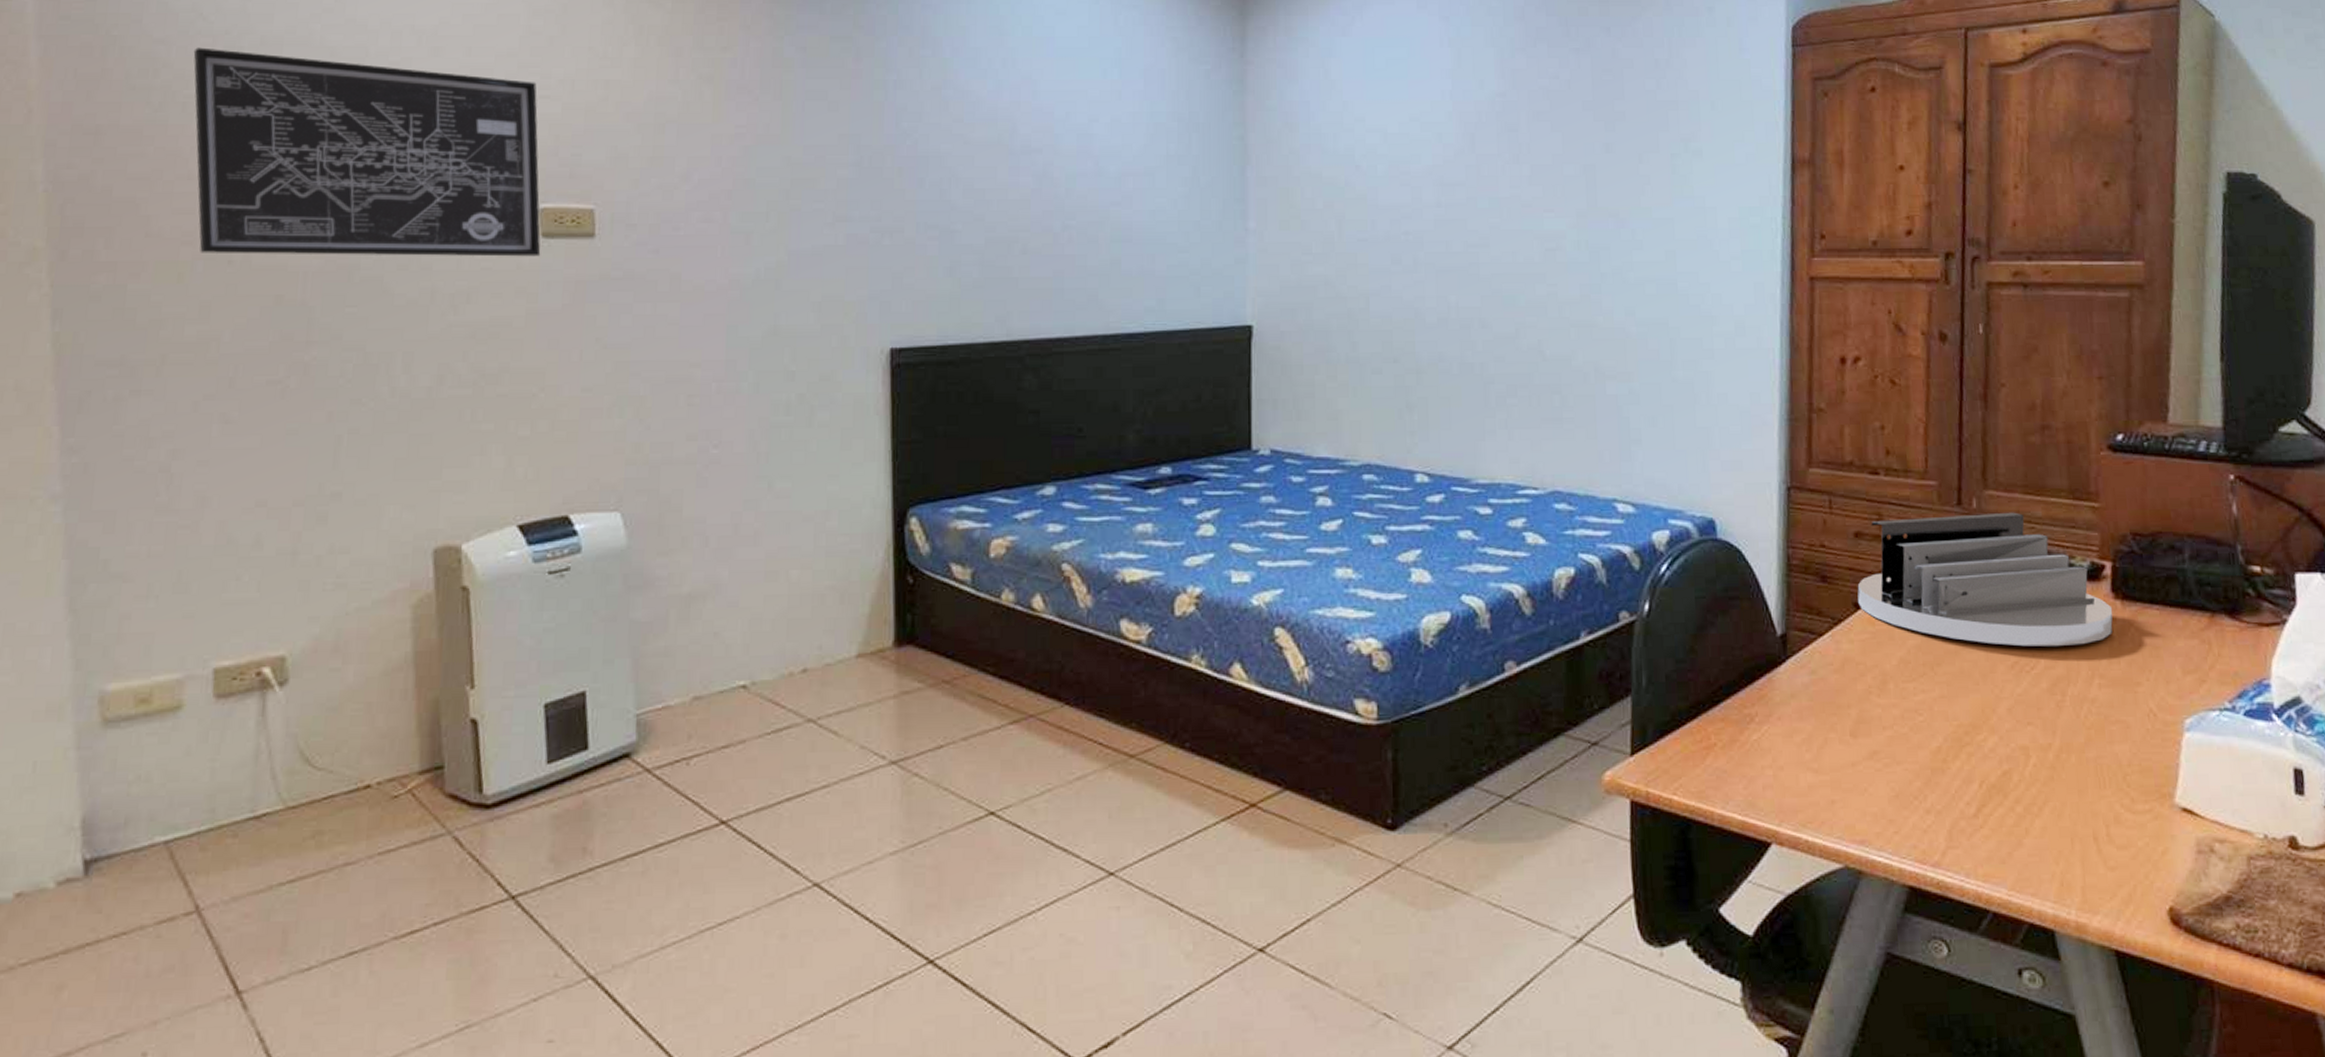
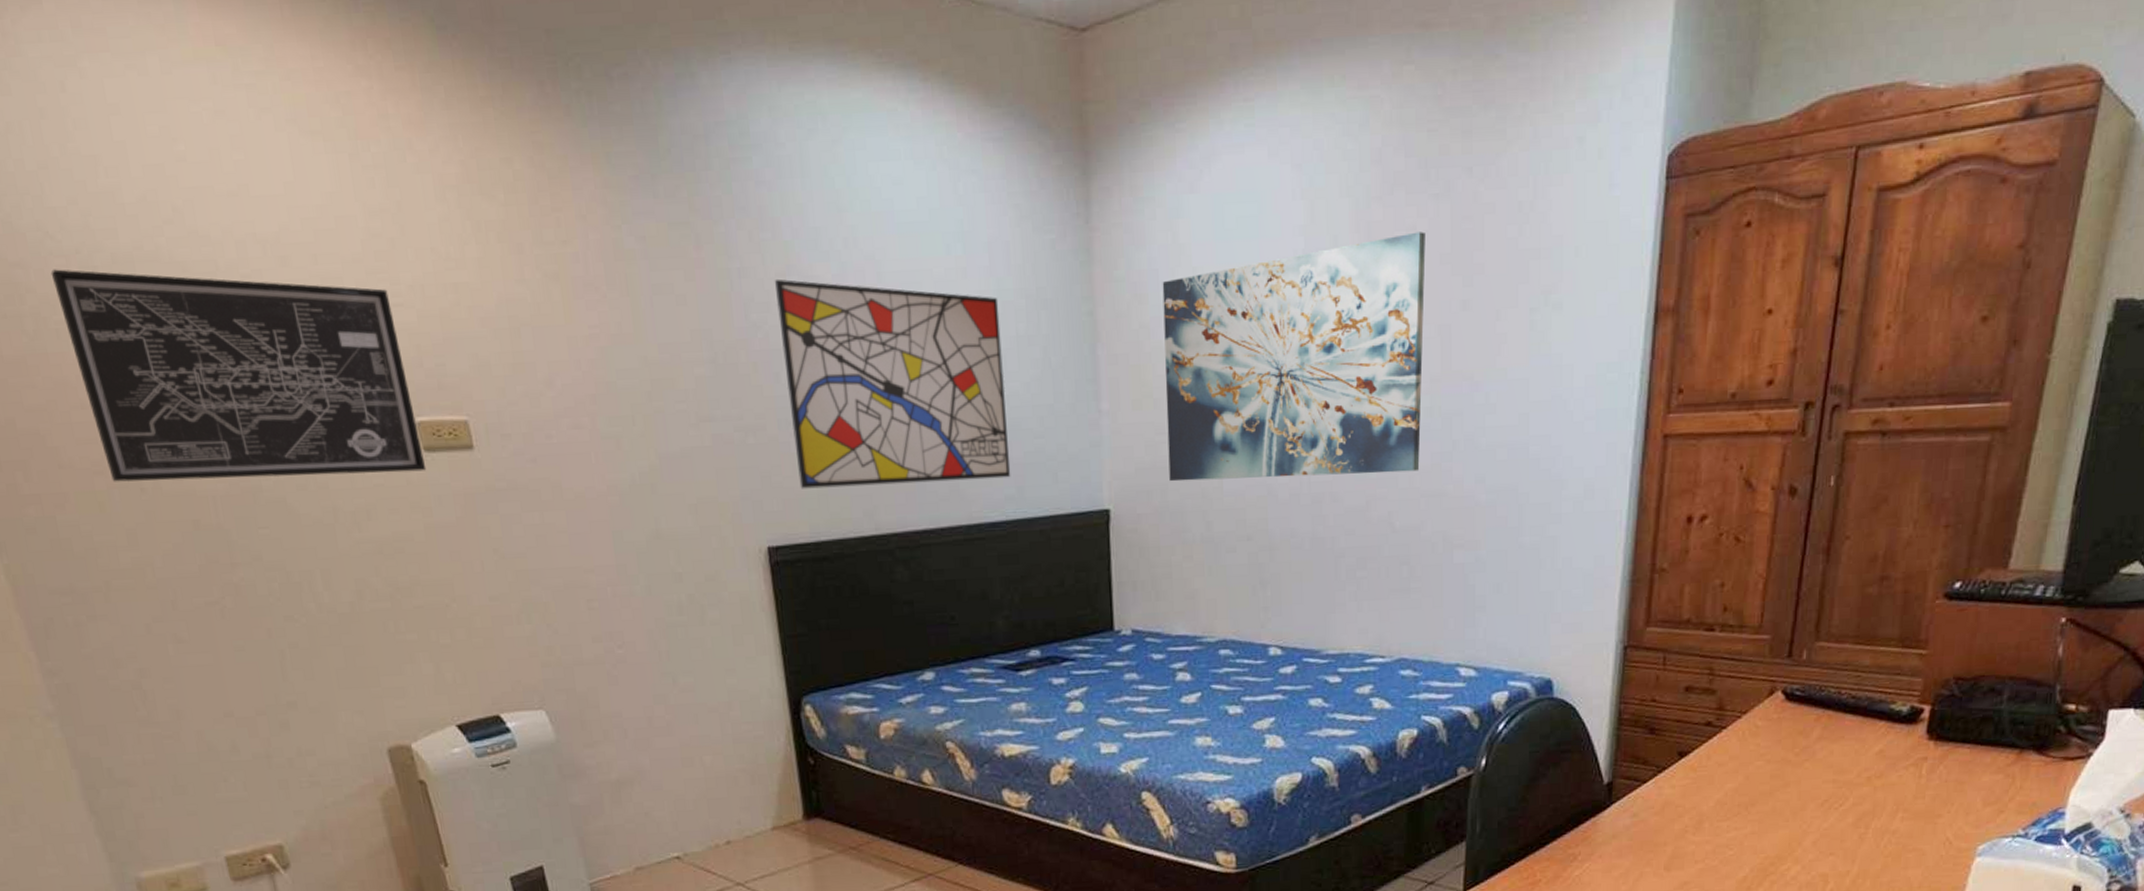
wall art: none [929,91,1152,292] -> present [774,278,1011,489]
wall art: none [1313,81,1569,302] -> present [1162,231,1426,482]
desk organizer: present [1857,512,2113,647] -> none [1683,662,1925,786]

